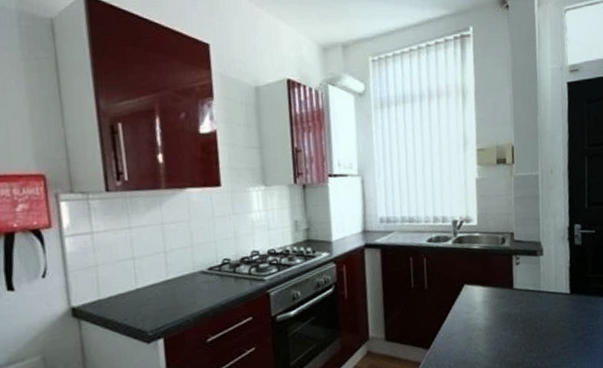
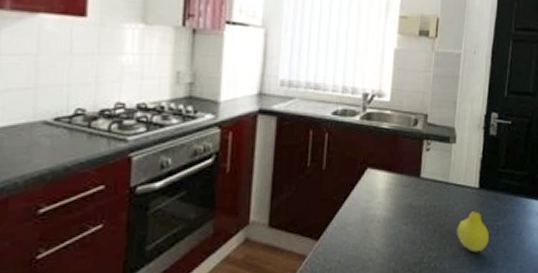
fruit: none [553,305,586,351] -> present [457,201,490,252]

